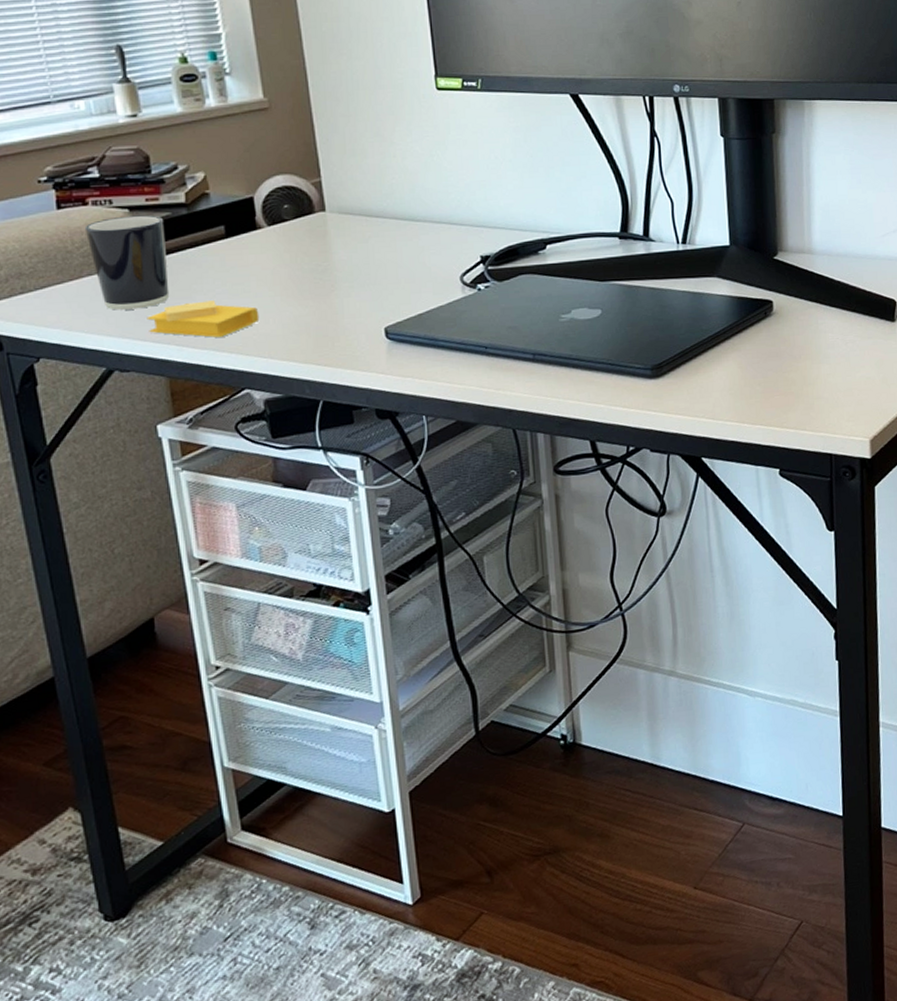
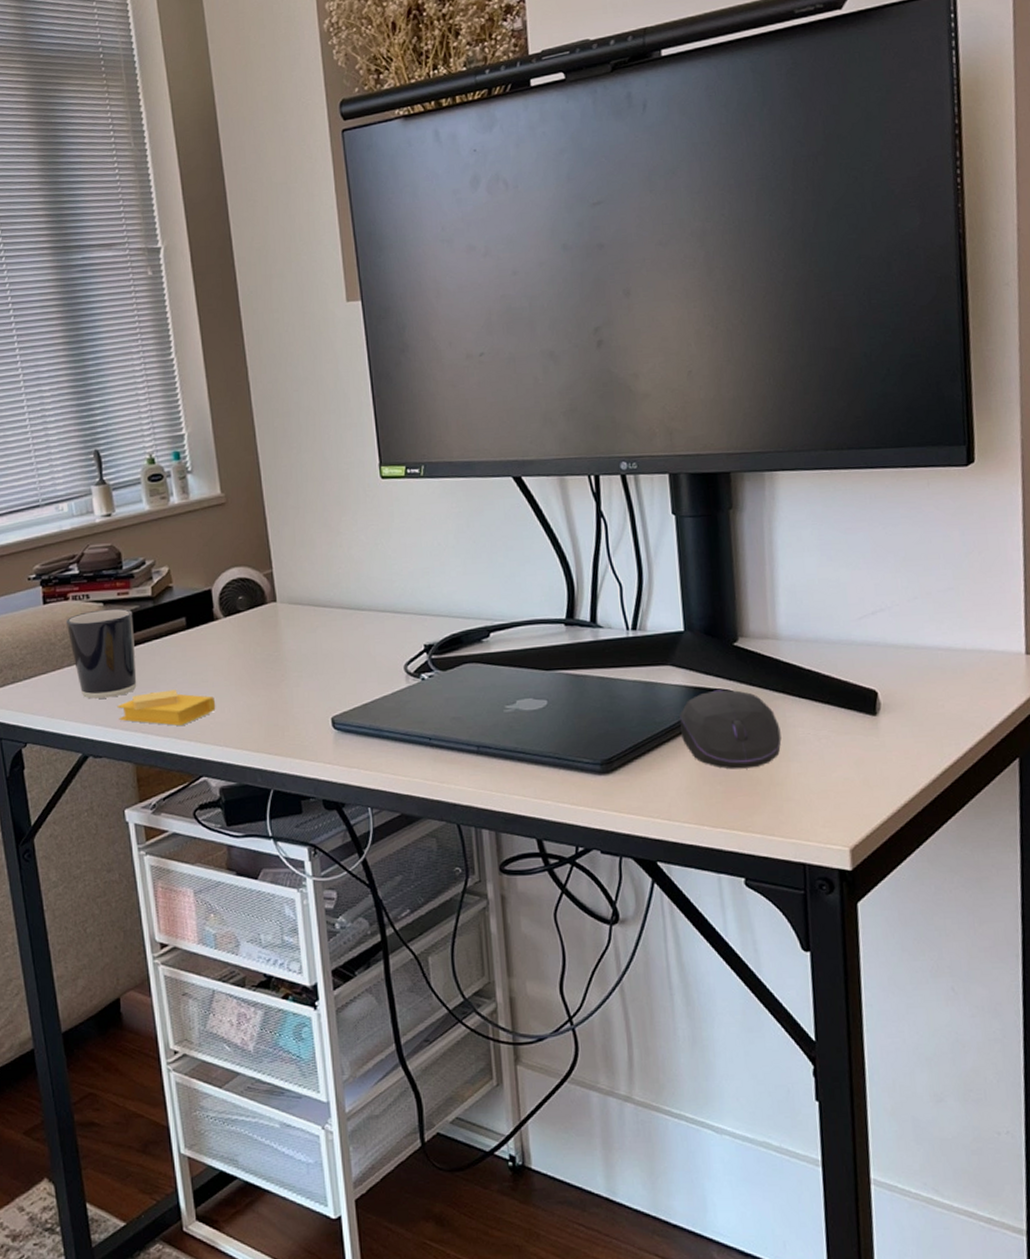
computer mouse: none [724,299,814,372] -> present [680,690,782,769]

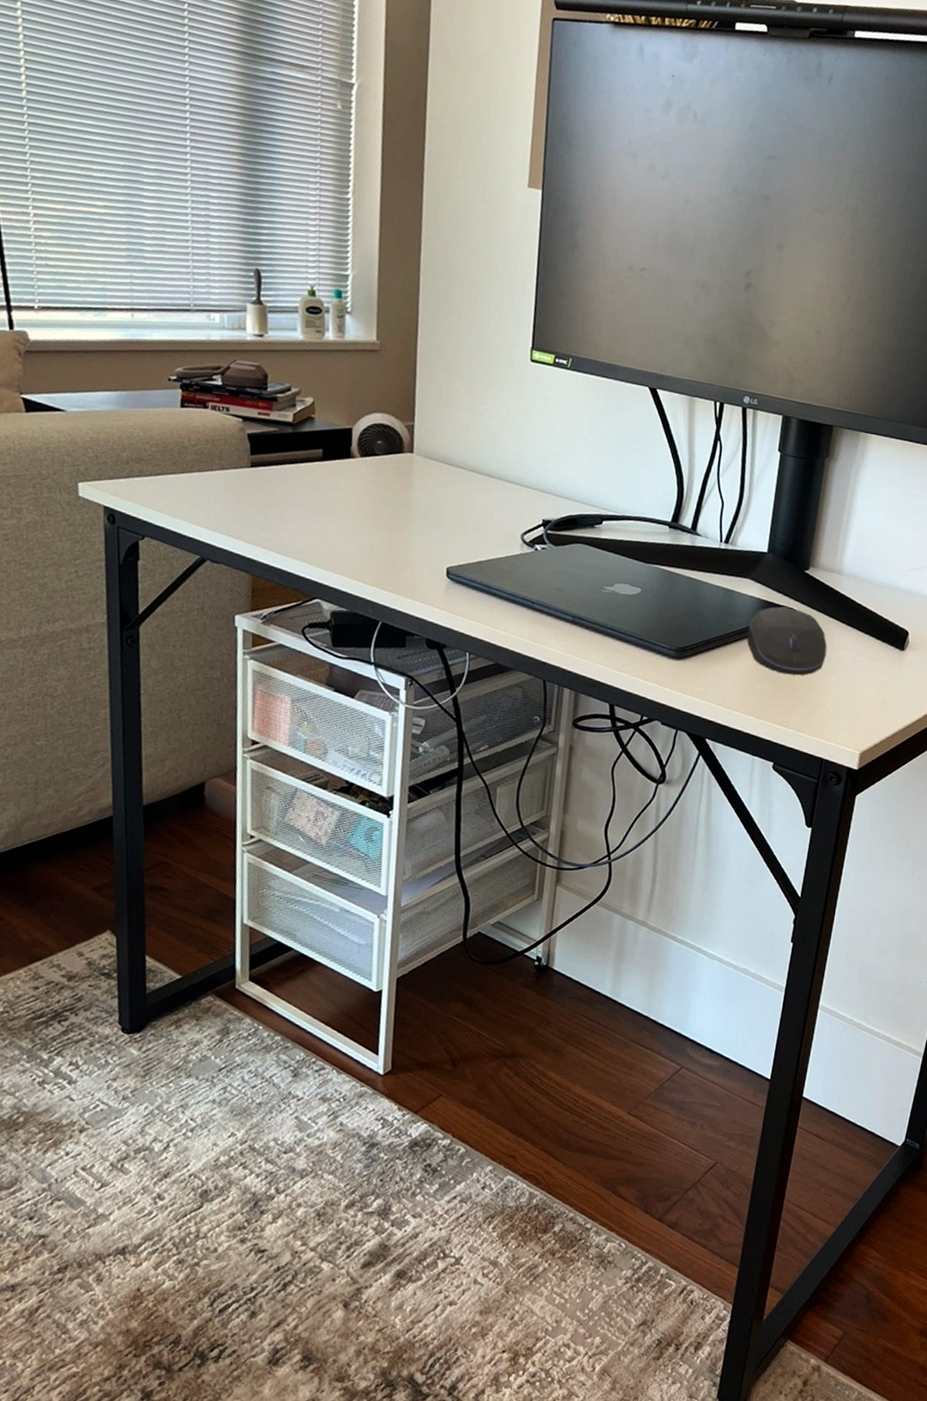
mug: present [66,608,137,699] -> none [201,423,271,510]
sticky notes: present [117,690,216,726] -> none [242,511,340,549]

